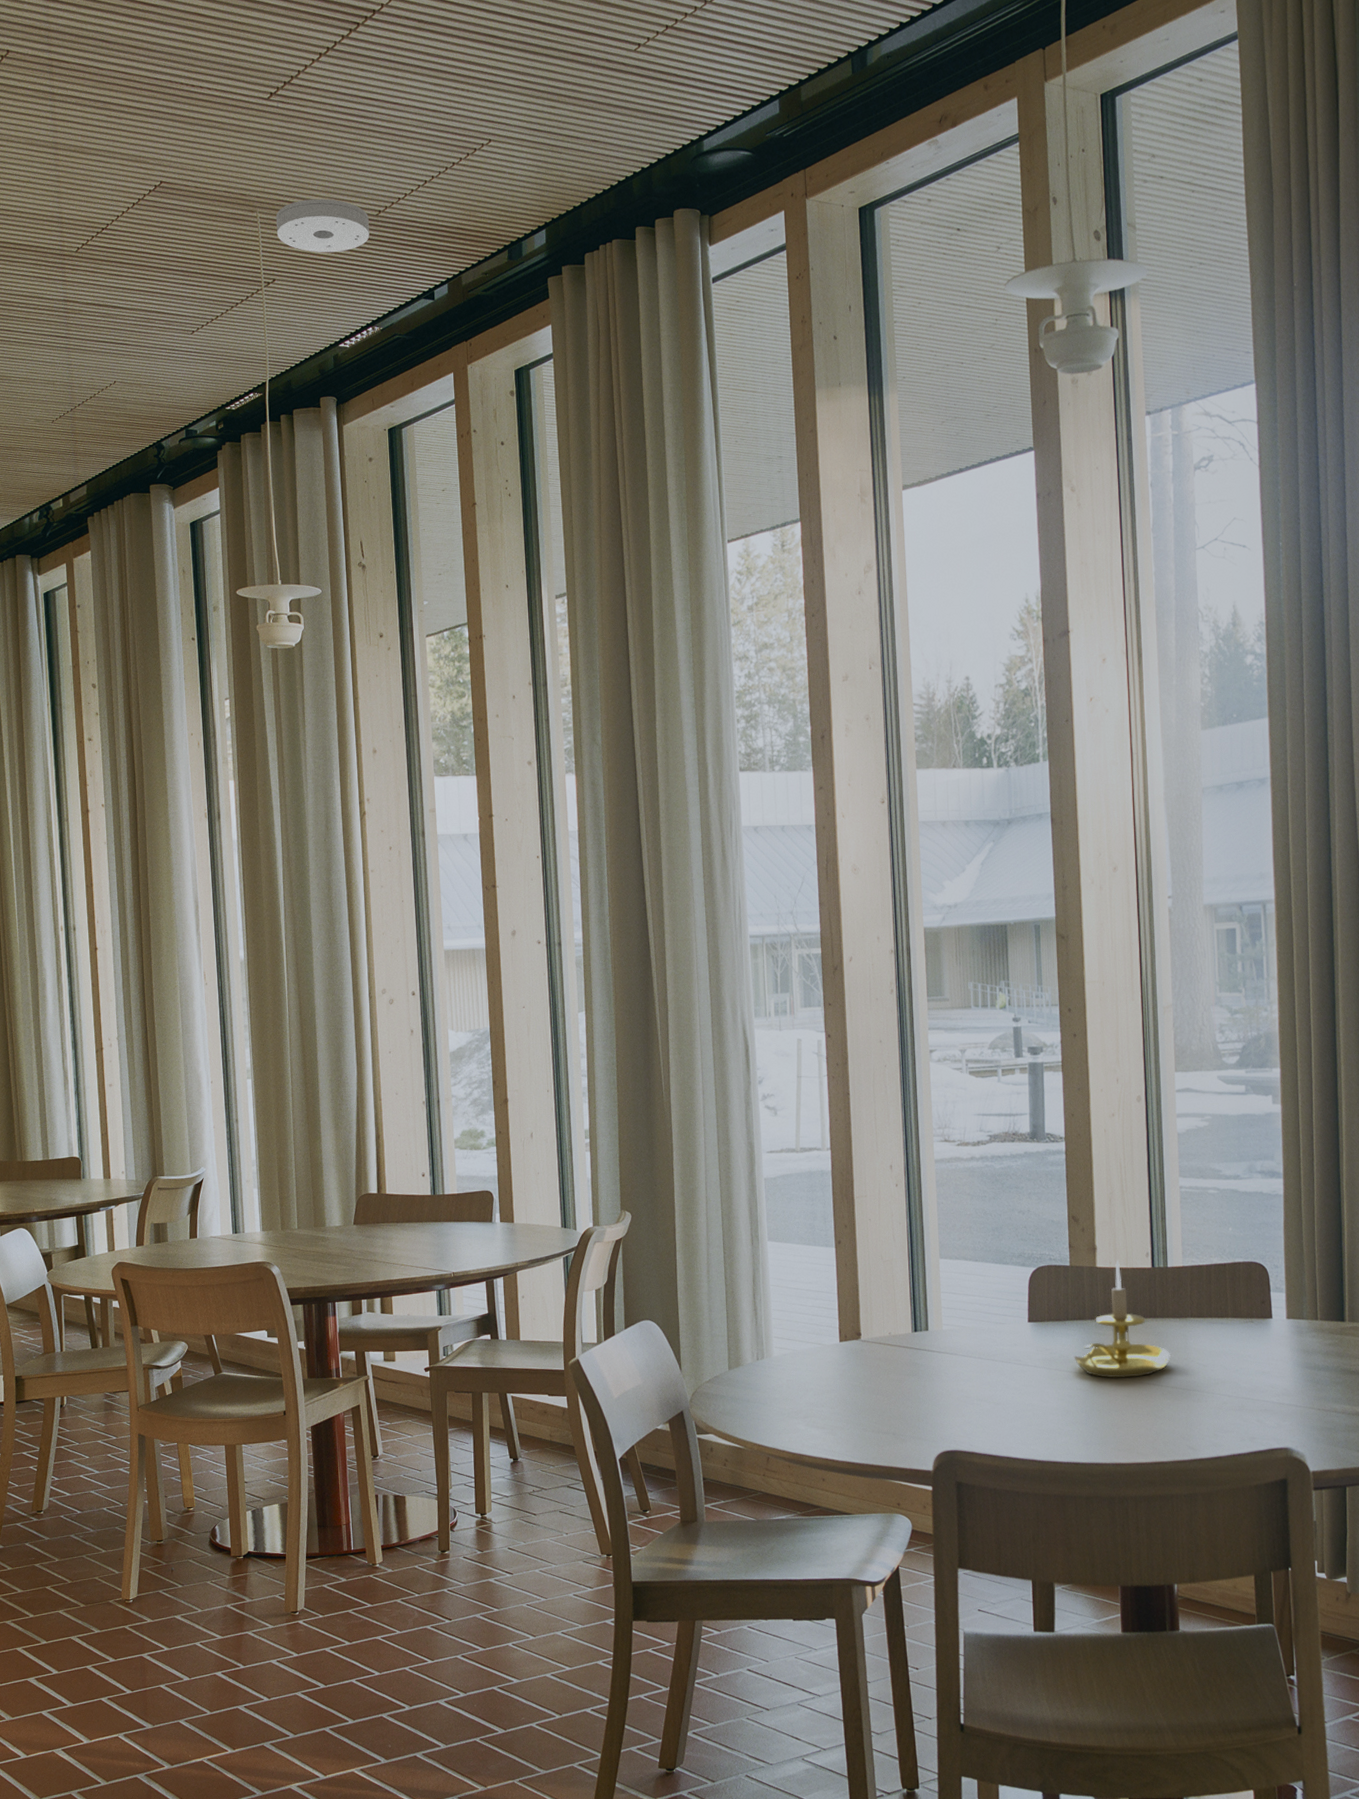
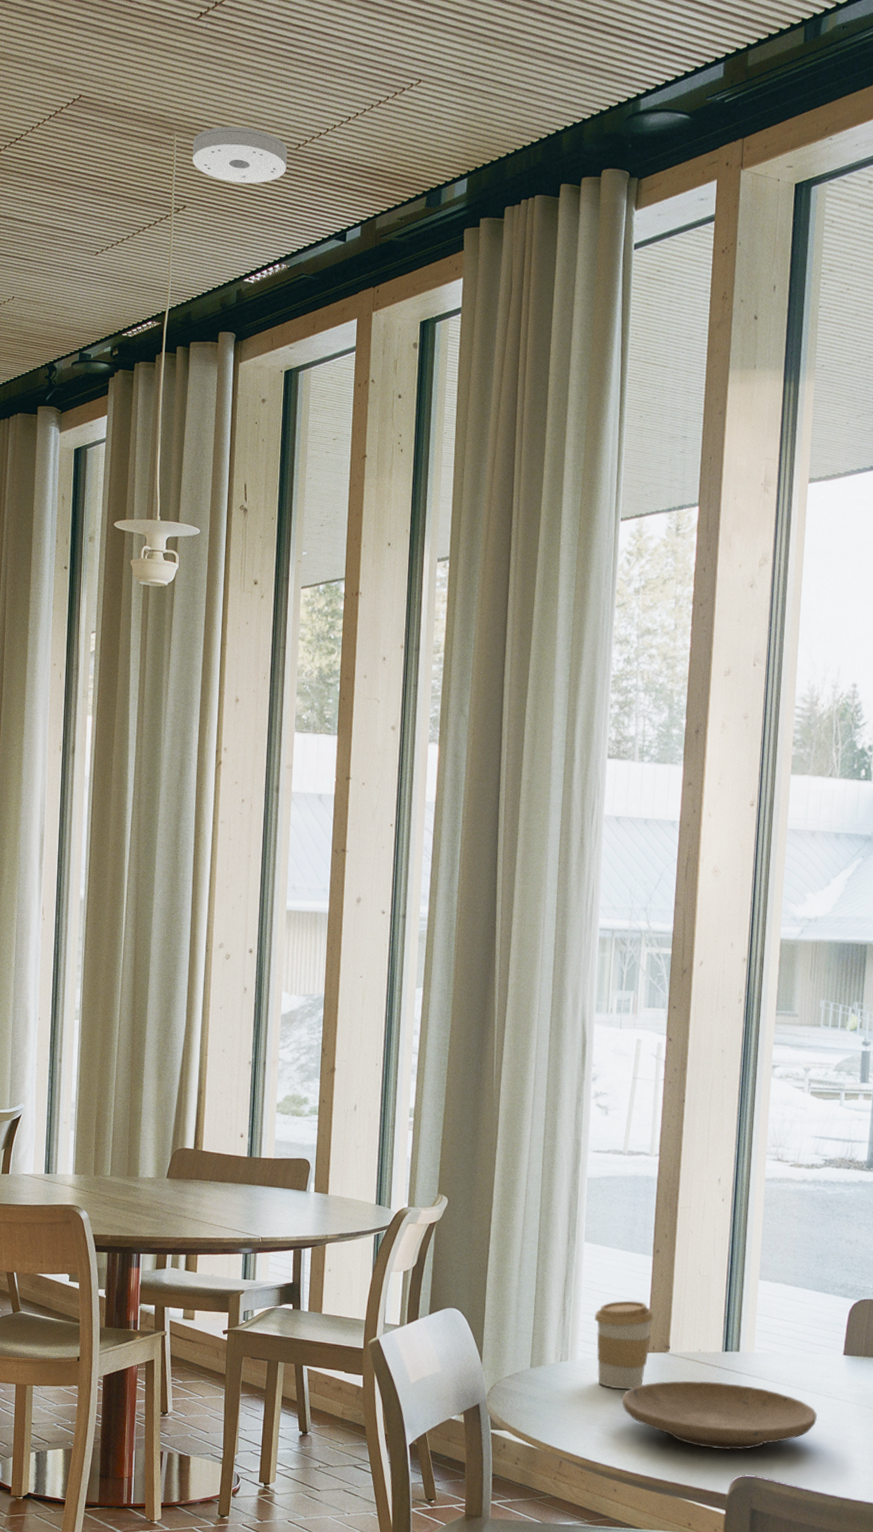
coffee cup: none [785,1293,843,1380] -> present [595,1300,654,1389]
plate: none [819,1362,1011,1428] -> present [621,1380,818,1450]

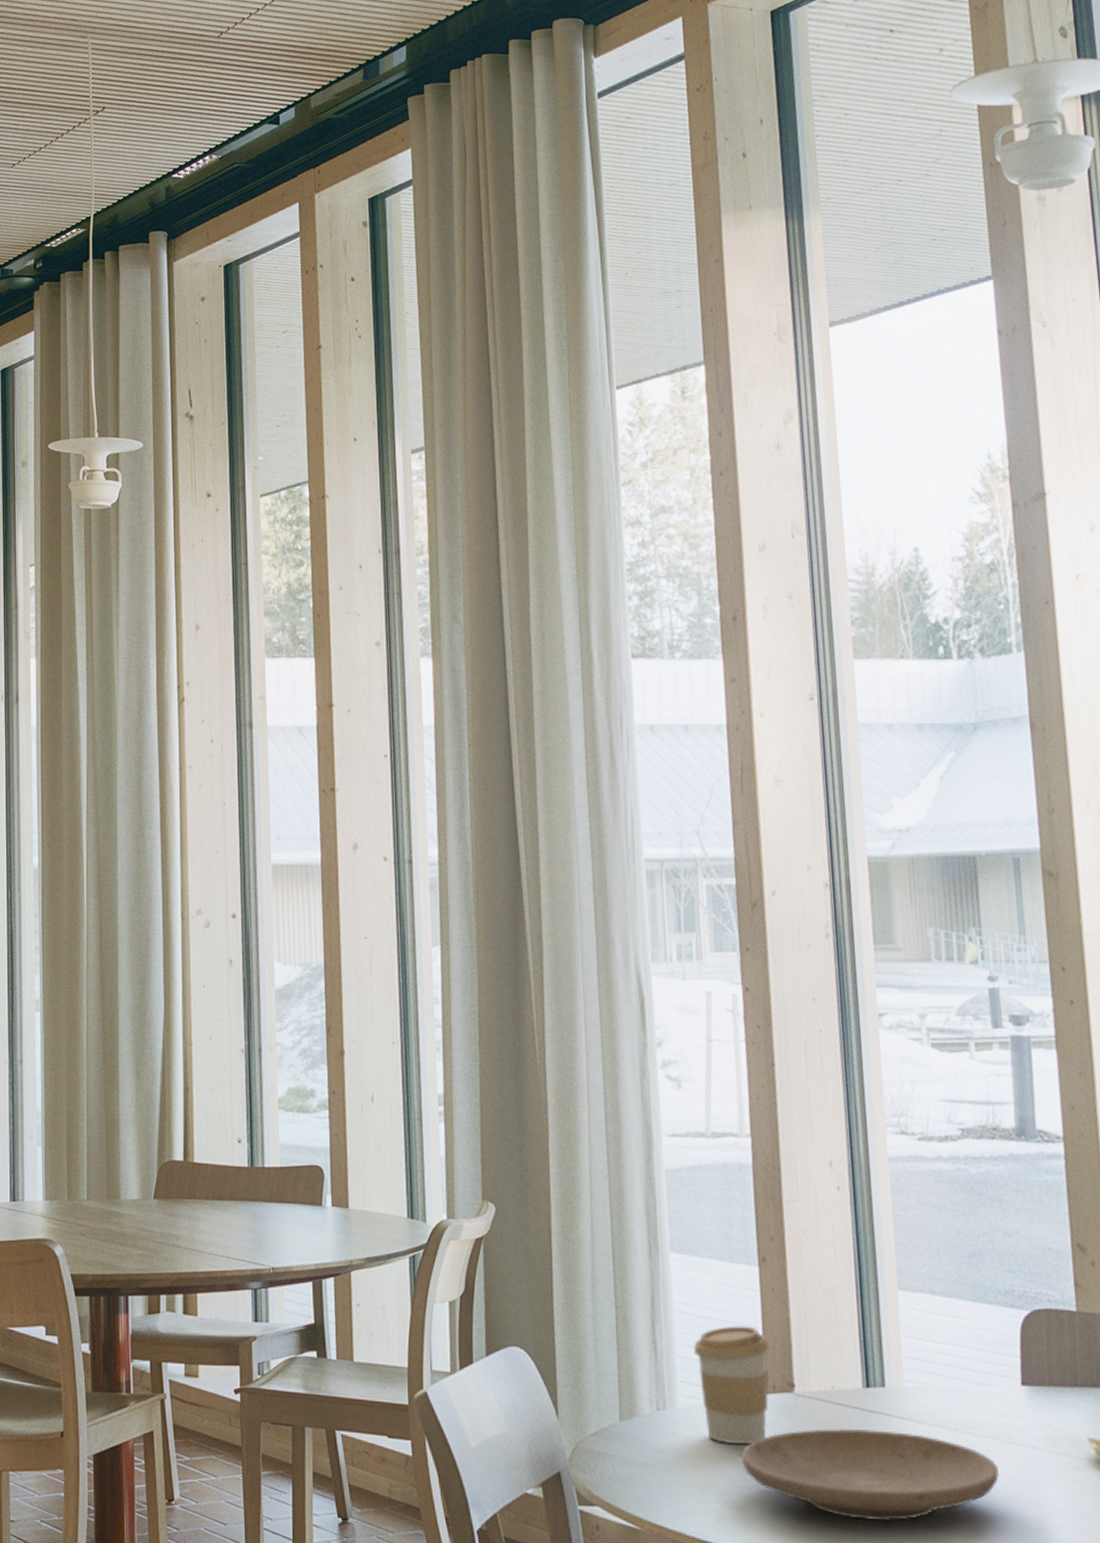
smoke detector: present [192,126,287,184] -> none [108,21,210,78]

